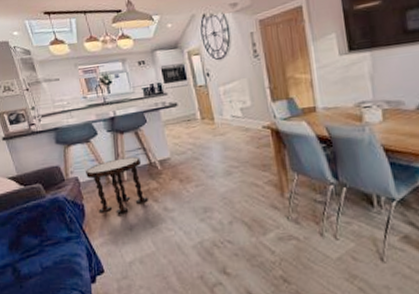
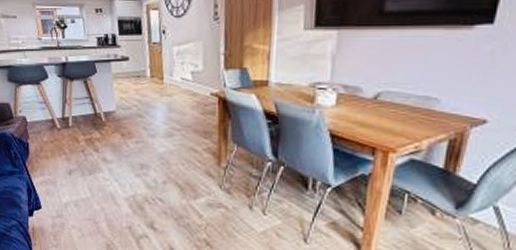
side table: present [86,156,148,214] -> none [33,104,90,157]

